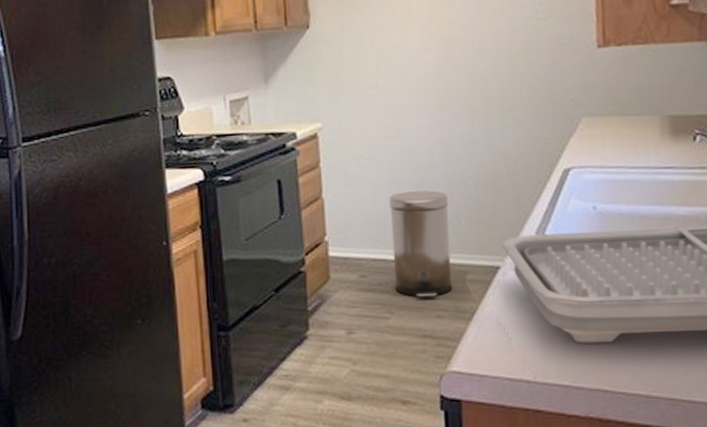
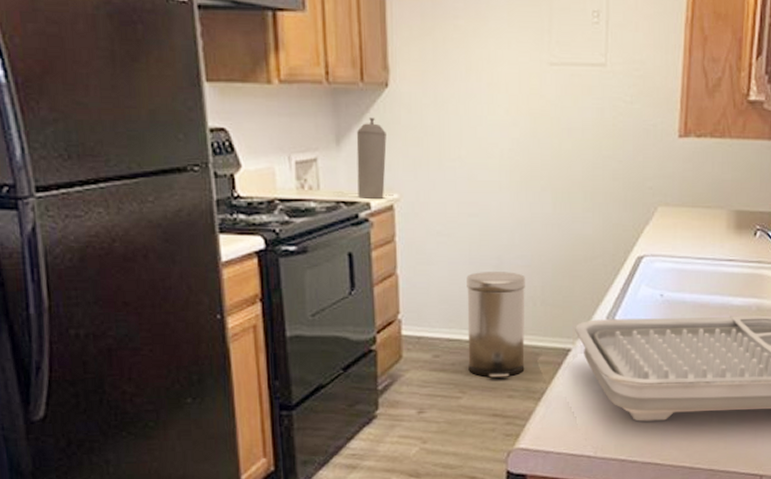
canister: none [282,56,310,130] -> present [356,117,387,199]

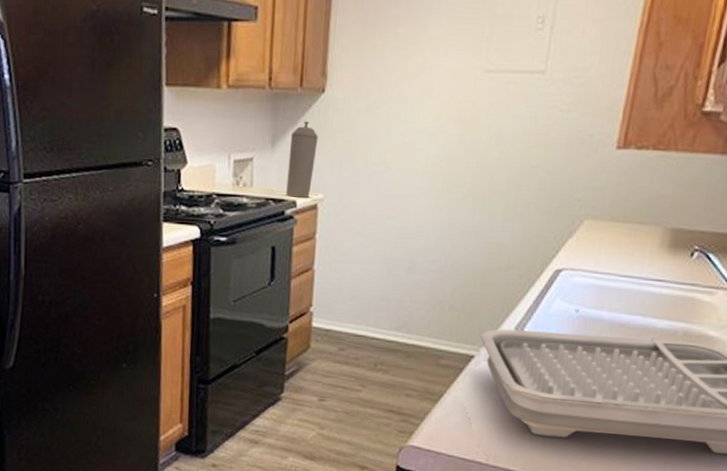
pedal bin: present [466,272,526,378] -> none [371,273,437,377]

